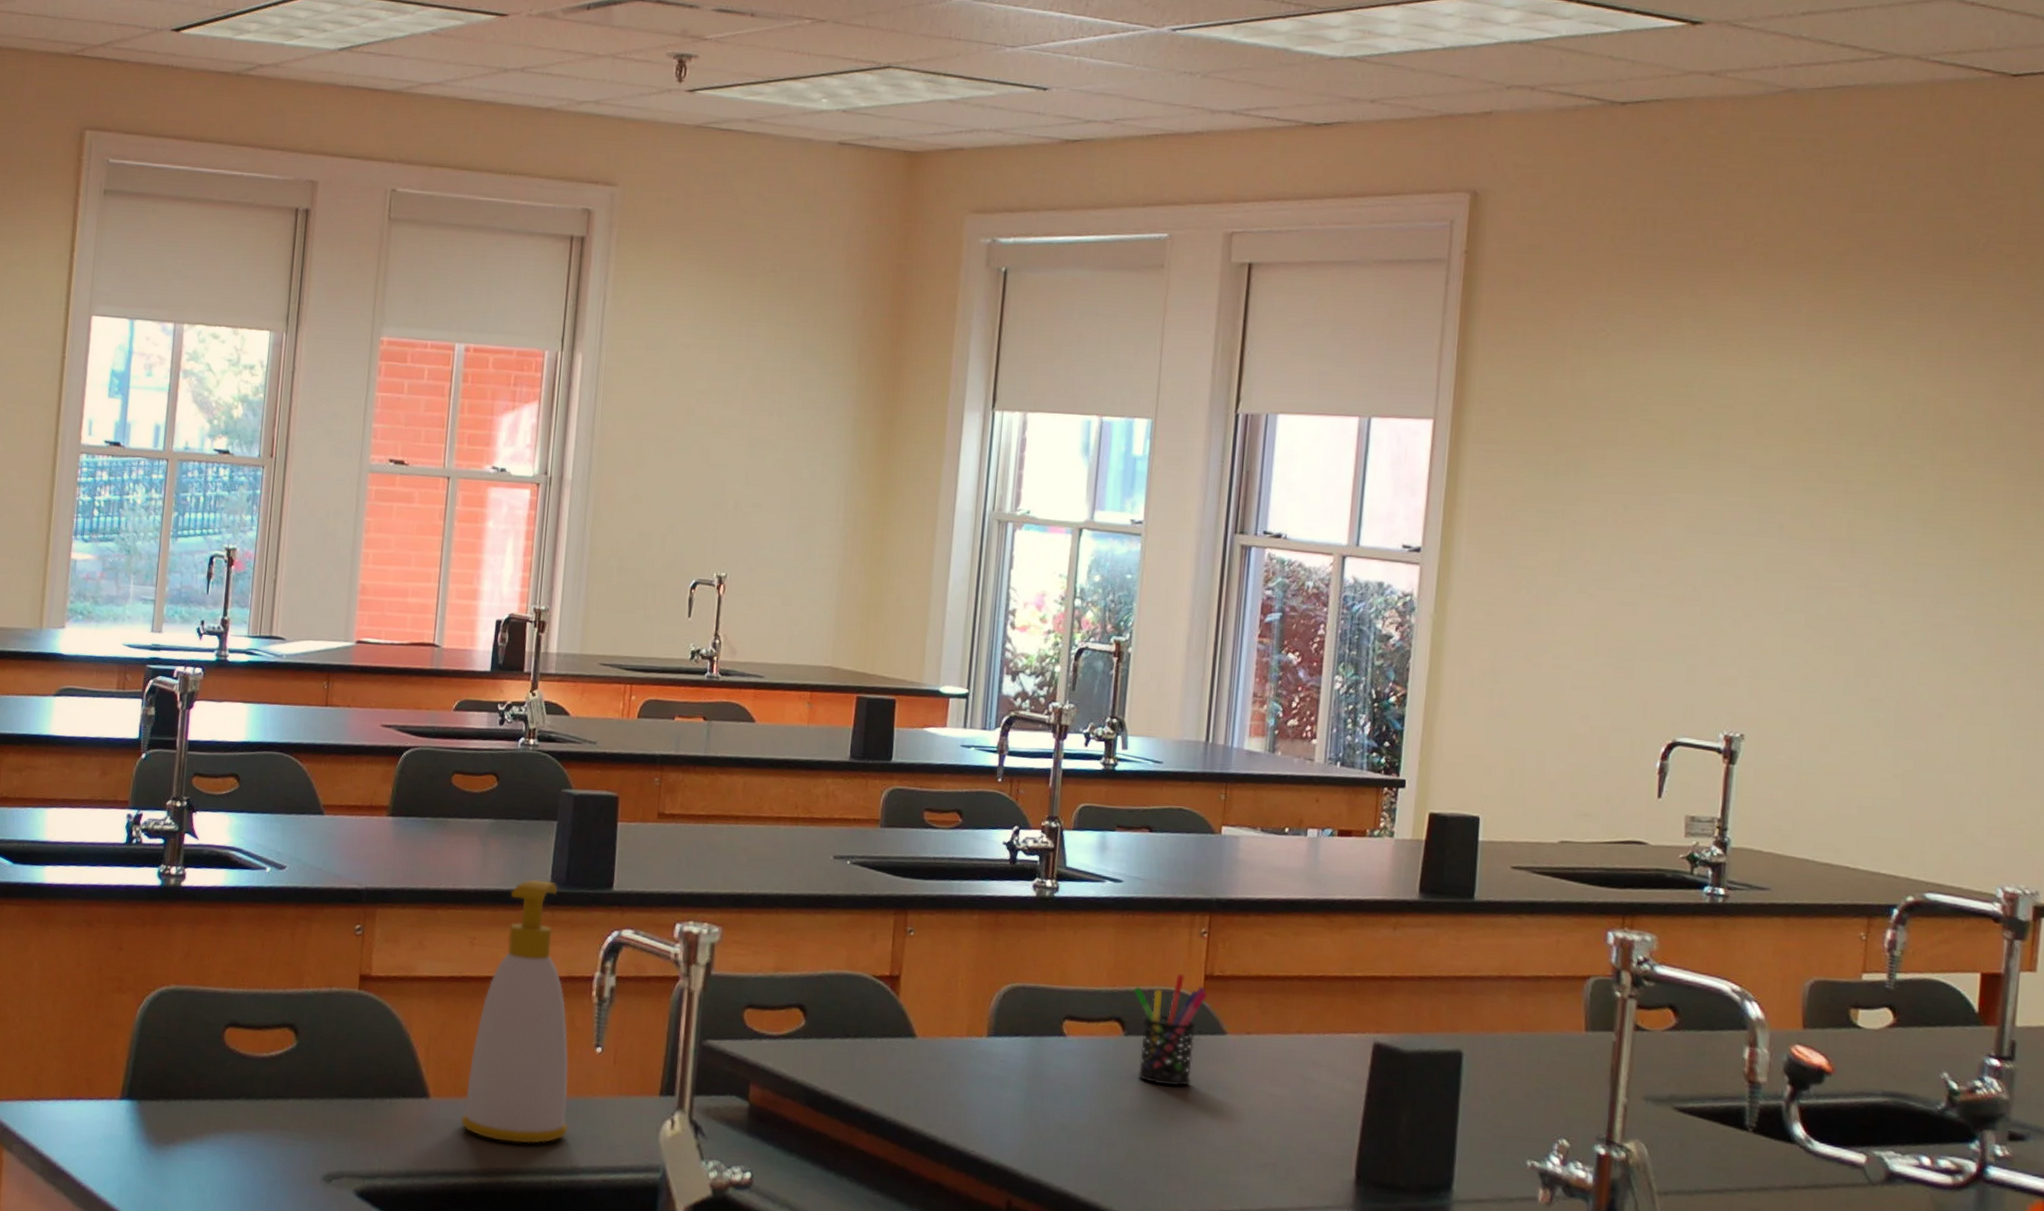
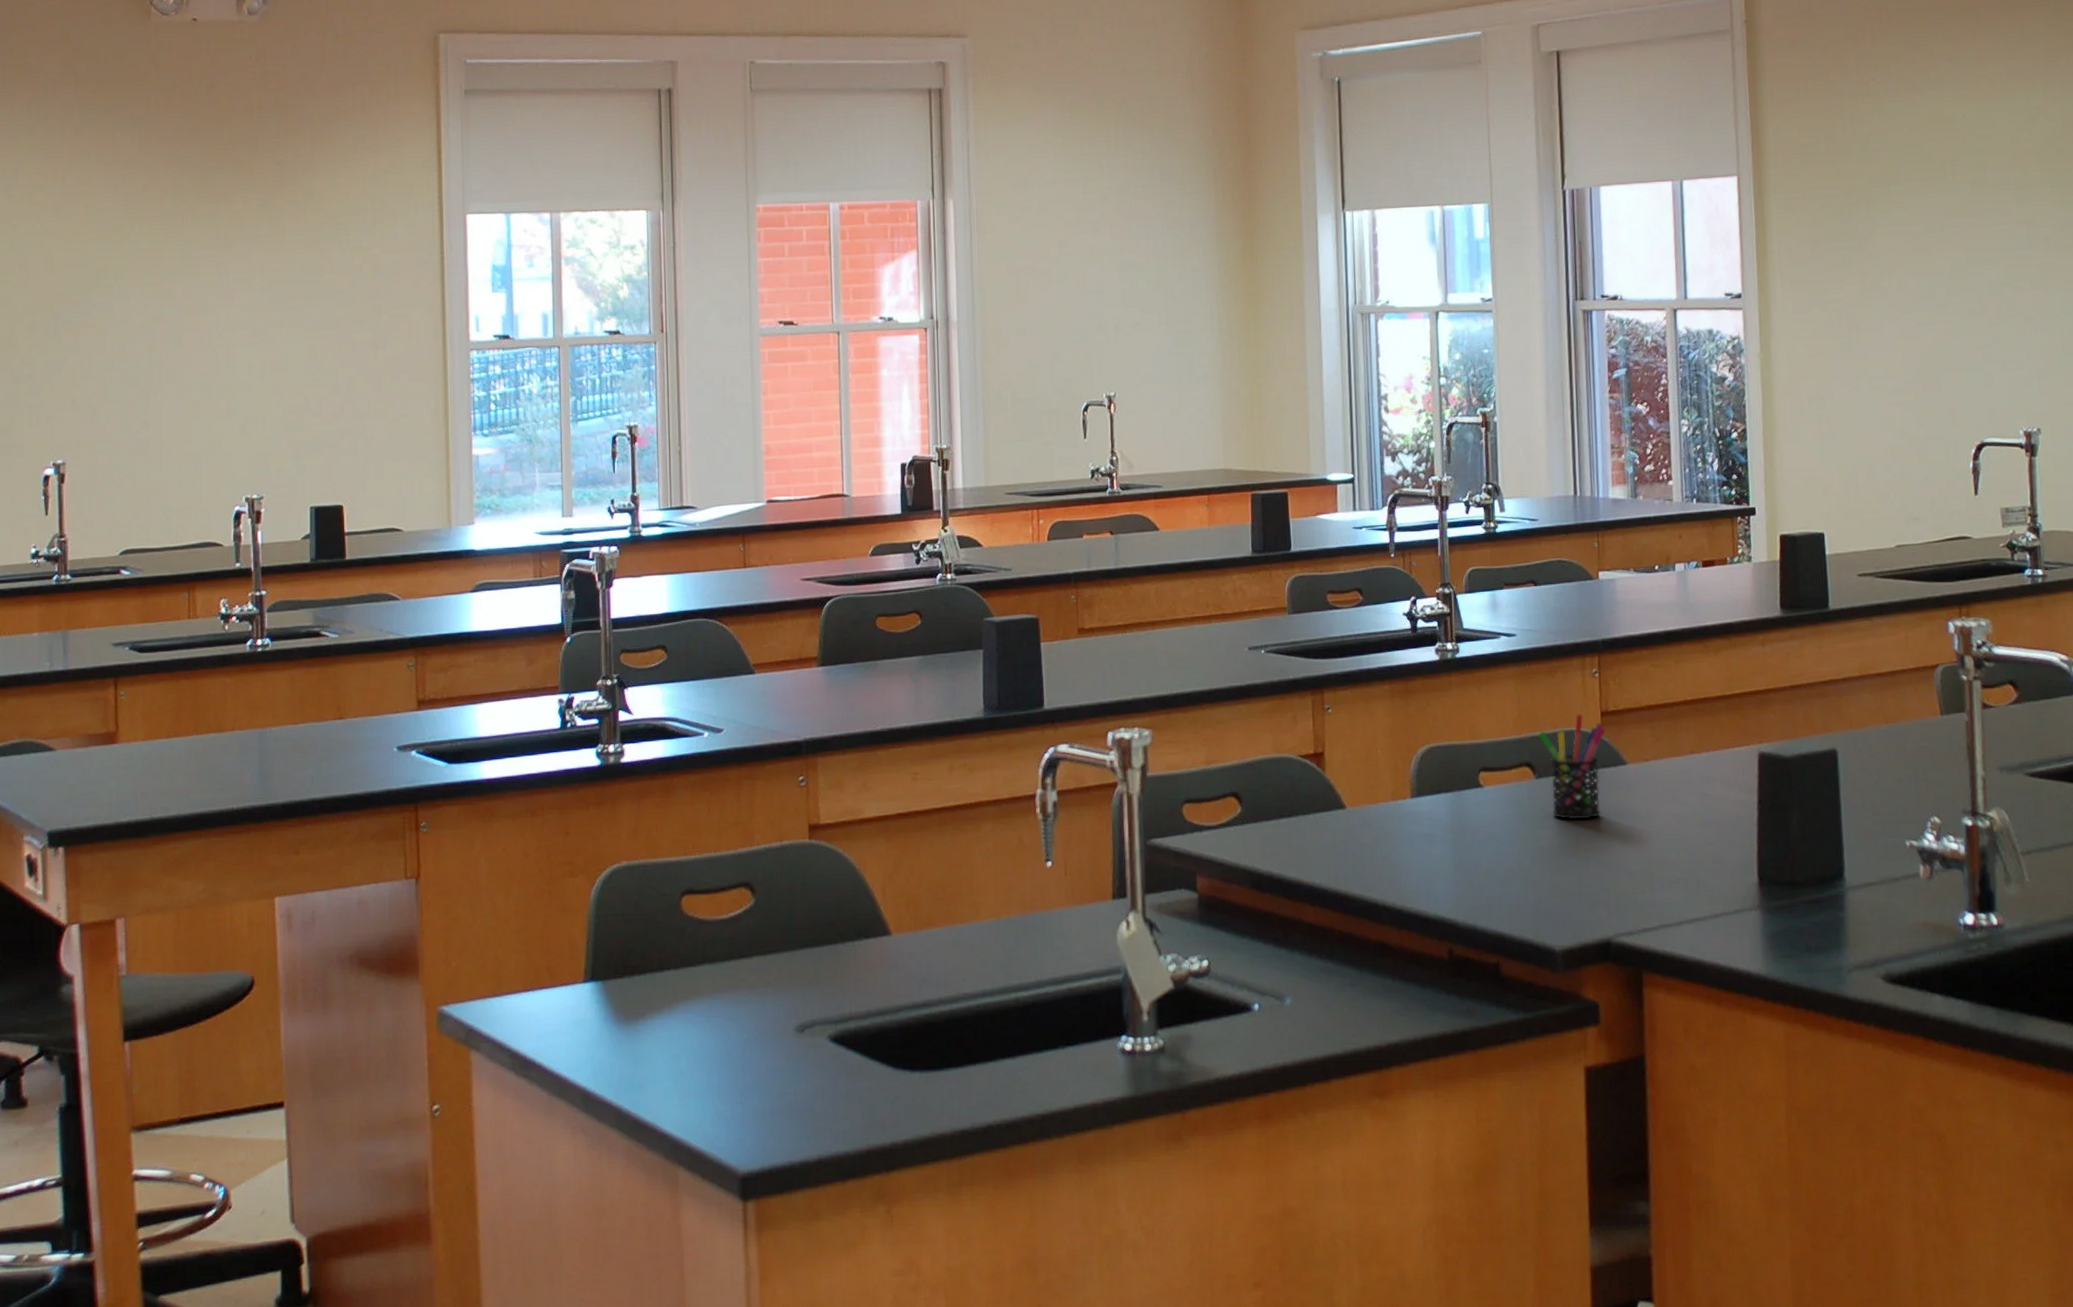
soap bottle: present [461,879,569,1144] -> none [924,708,1029,966]

